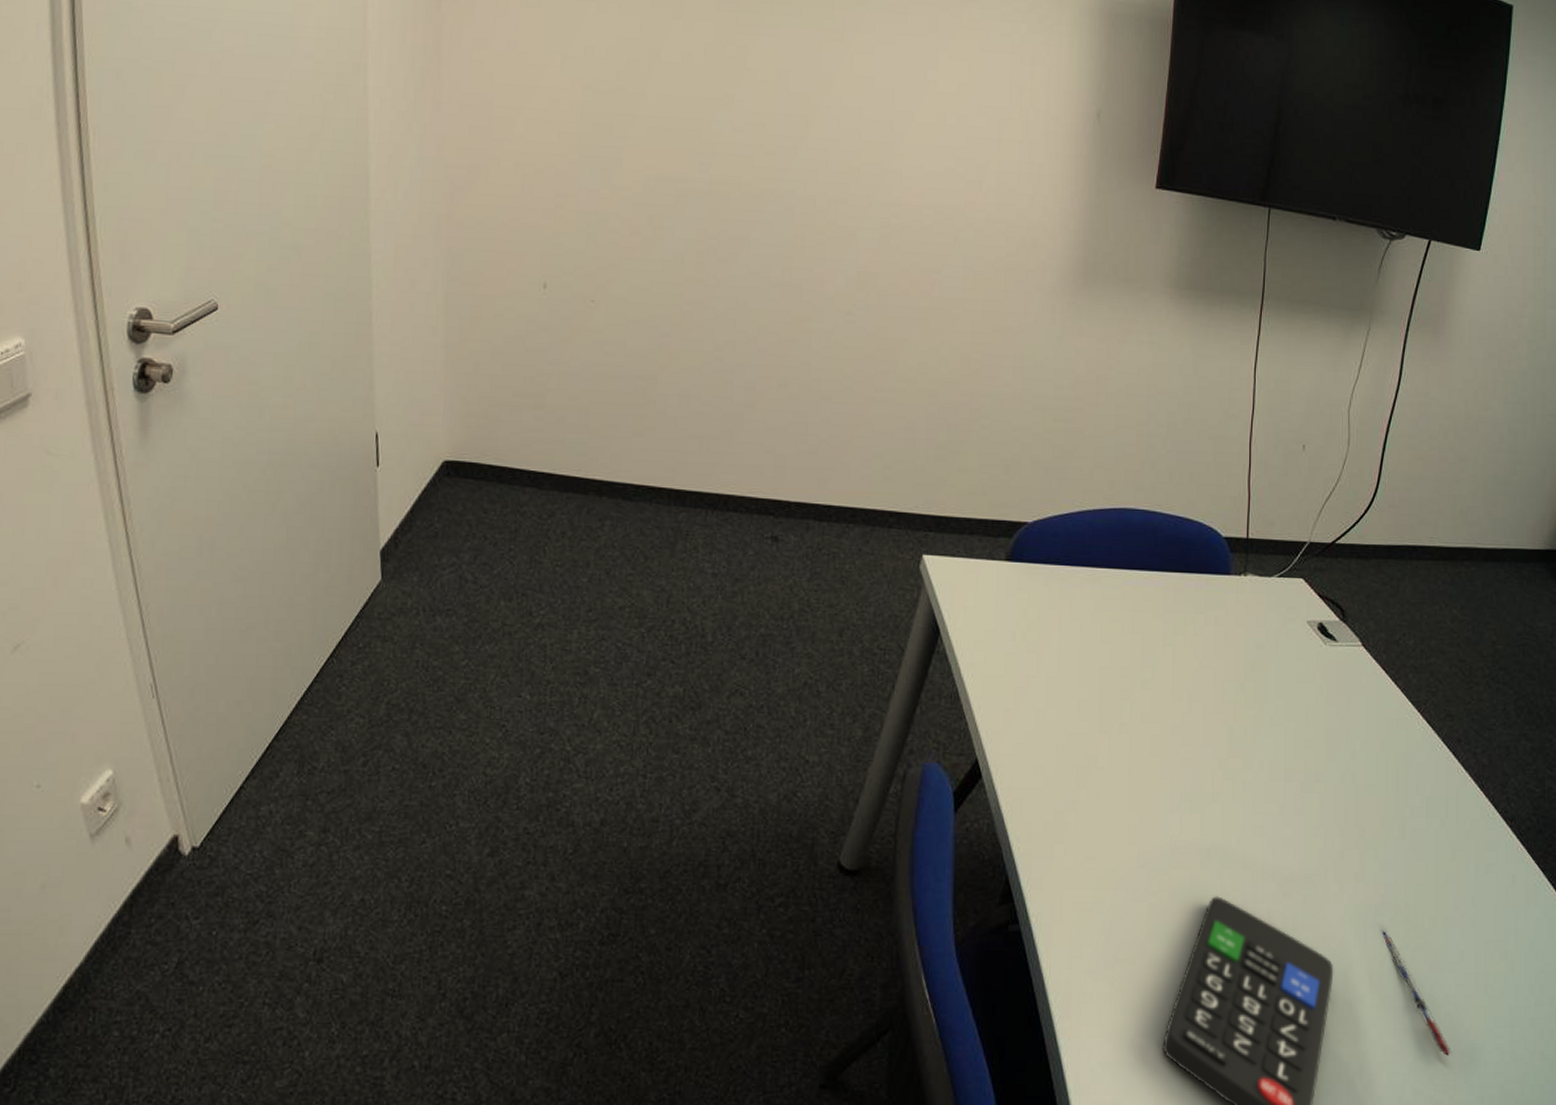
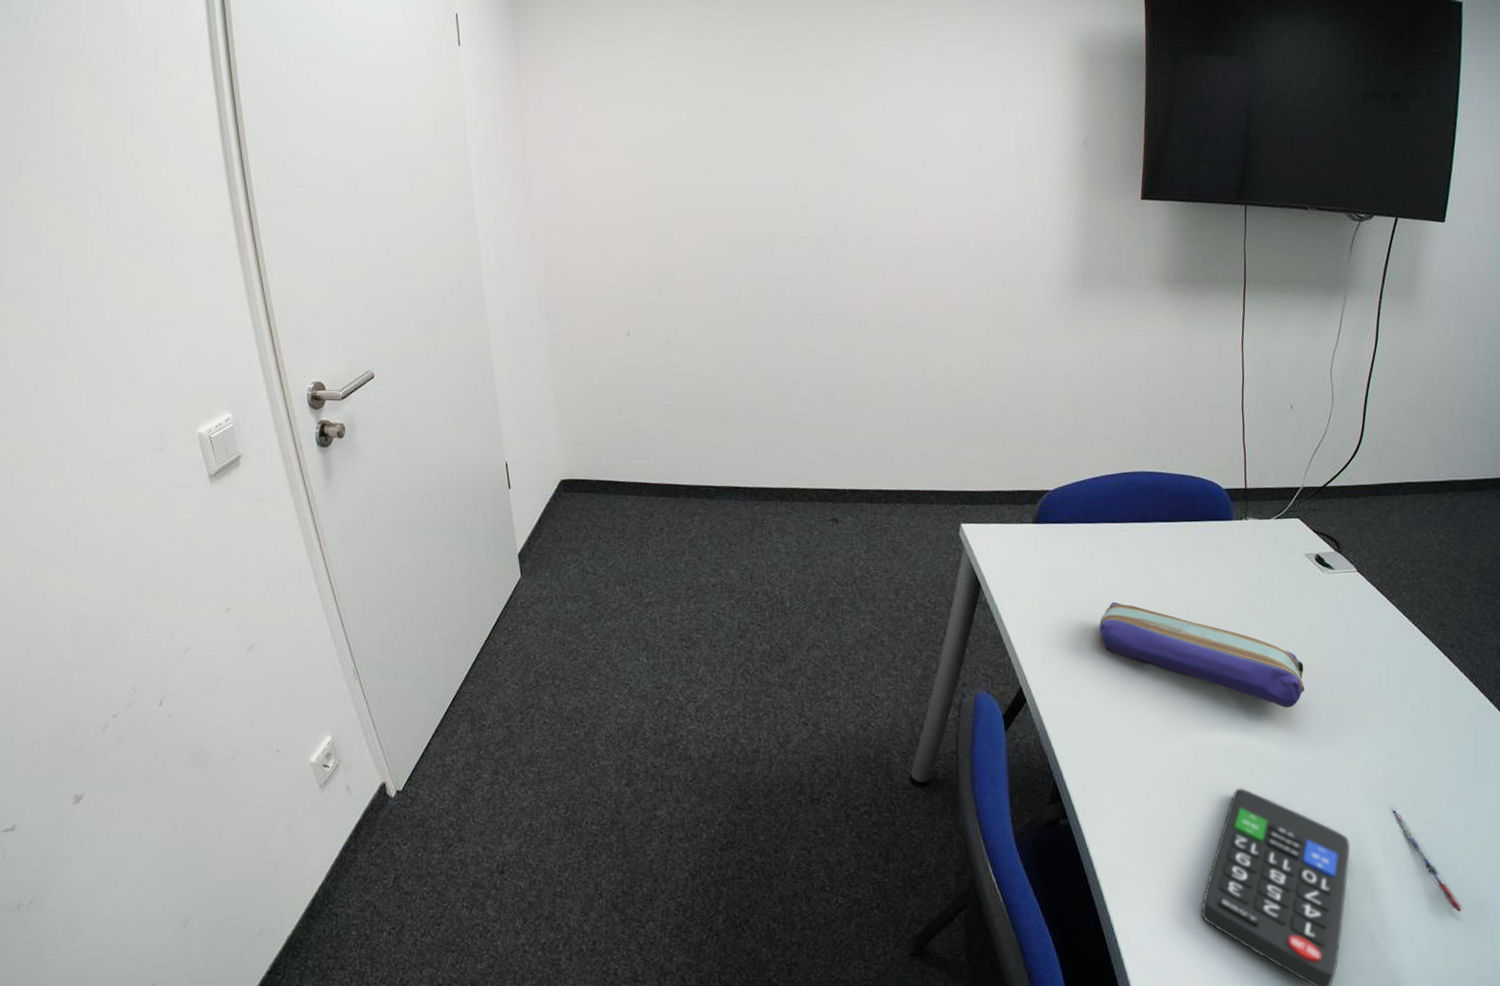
pencil case: none [1071,662,1297,802] -> present [1099,601,1305,708]

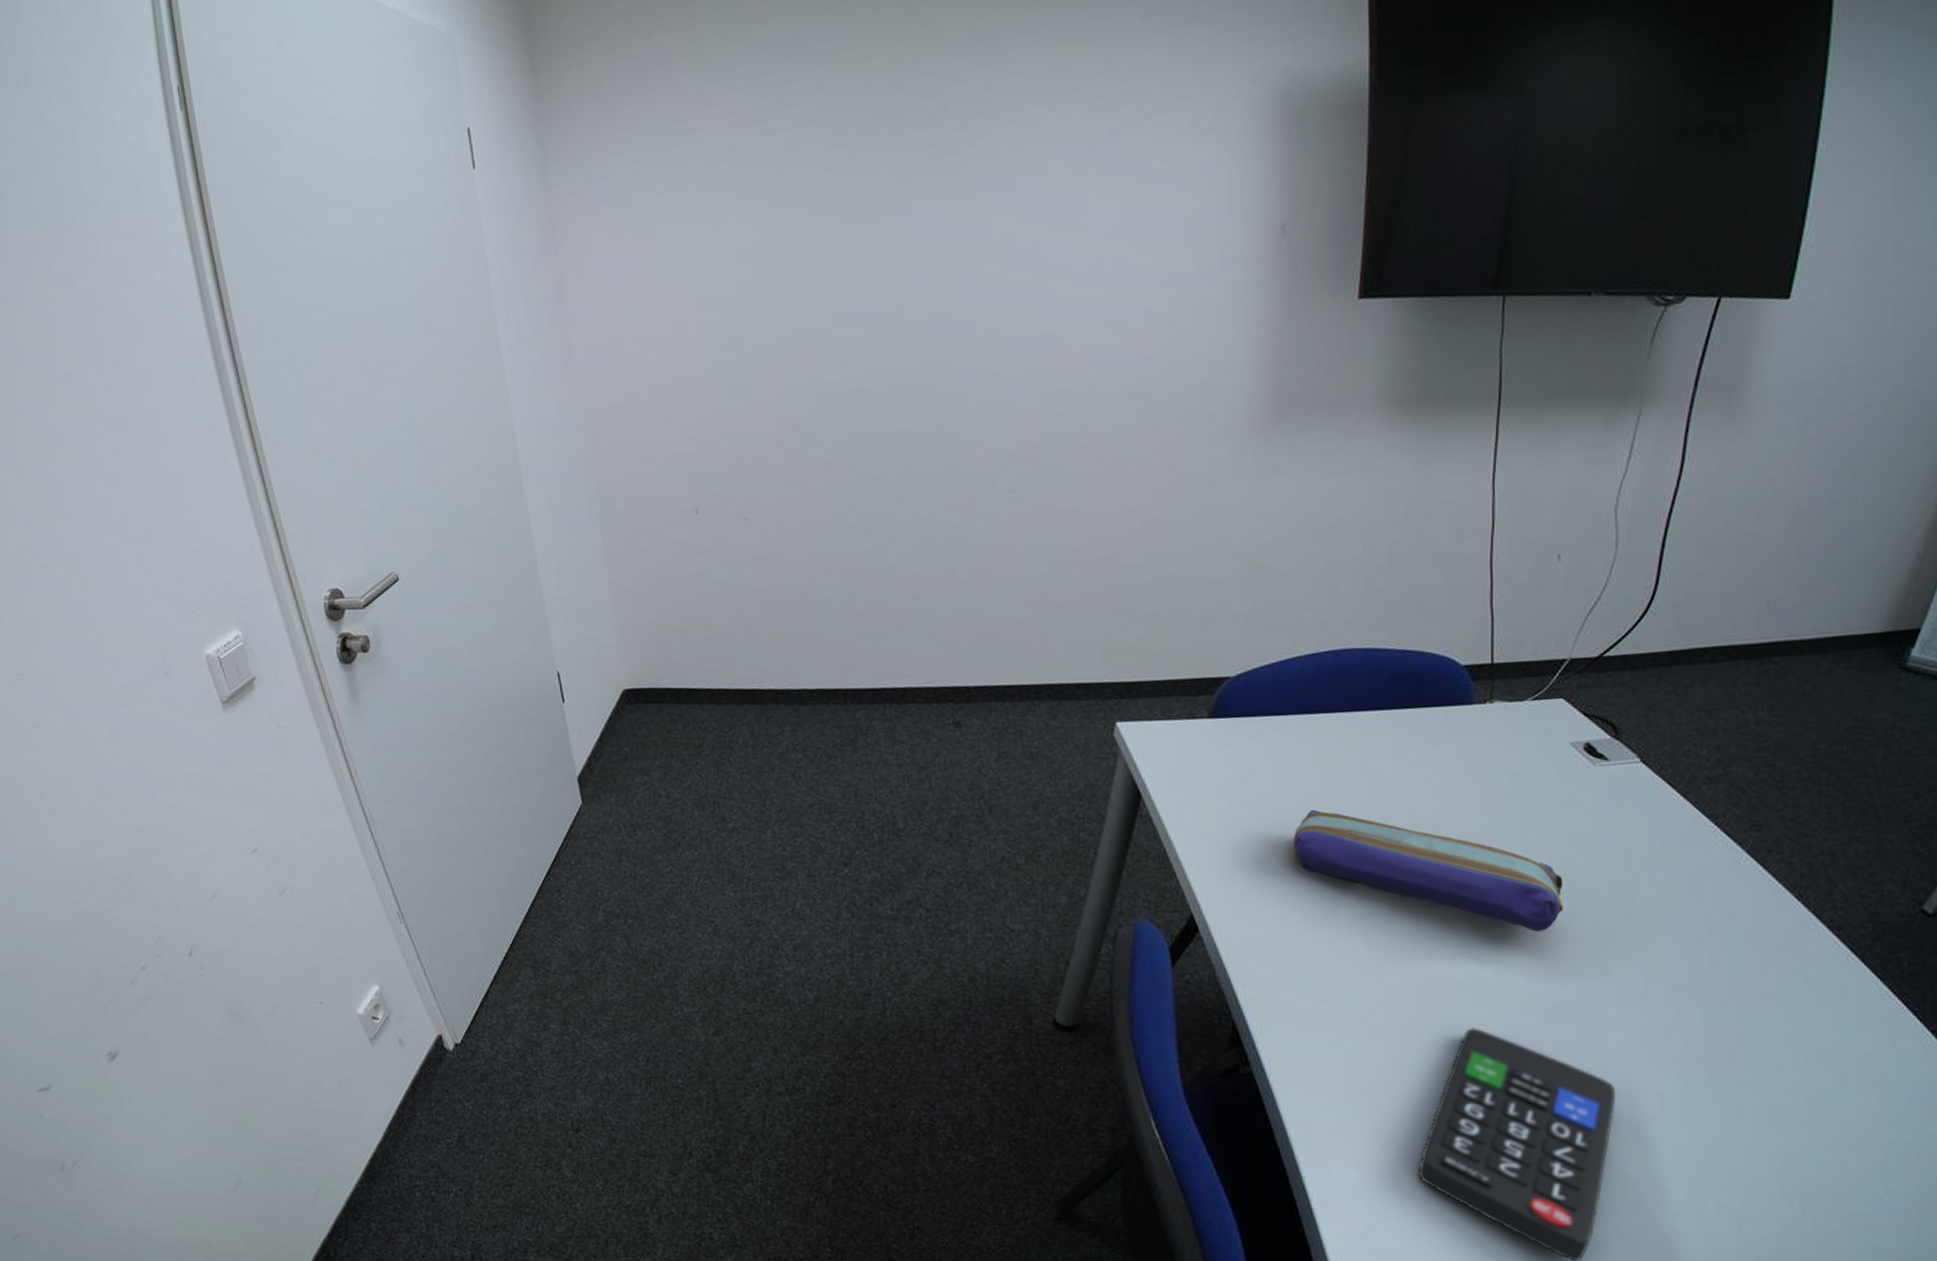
pen: present [1392,809,1464,912] -> none [1674,1051,1766,1171]

